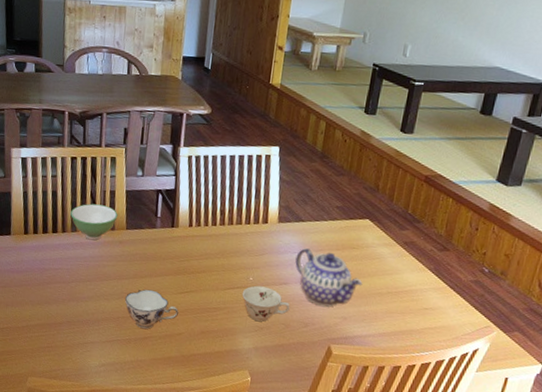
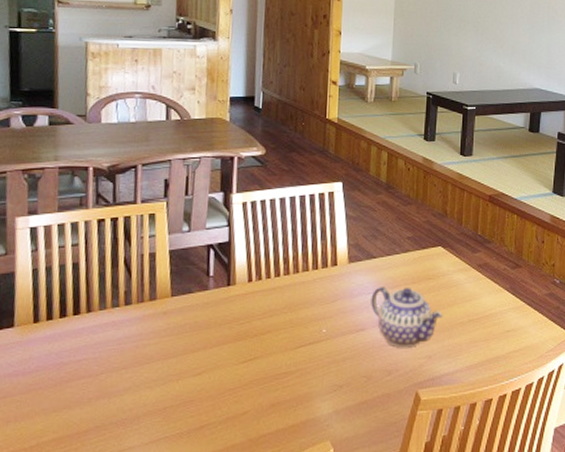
bowl: present [70,203,118,241] -> none [97,272,160,316]
teacup: present [125,289,179,329] -> none [173,365,243,415]
teacup: present [242,285,290,322] -> none [315,337,370,378]

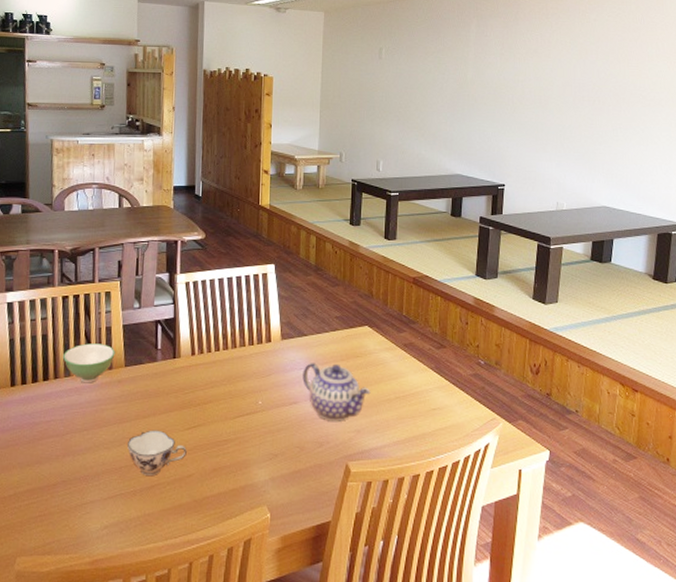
bowl: none [97,272,160,316] -> present [62,343,115,383]
teacup: none [173,365,243,415] -> present [127,430,188,475]

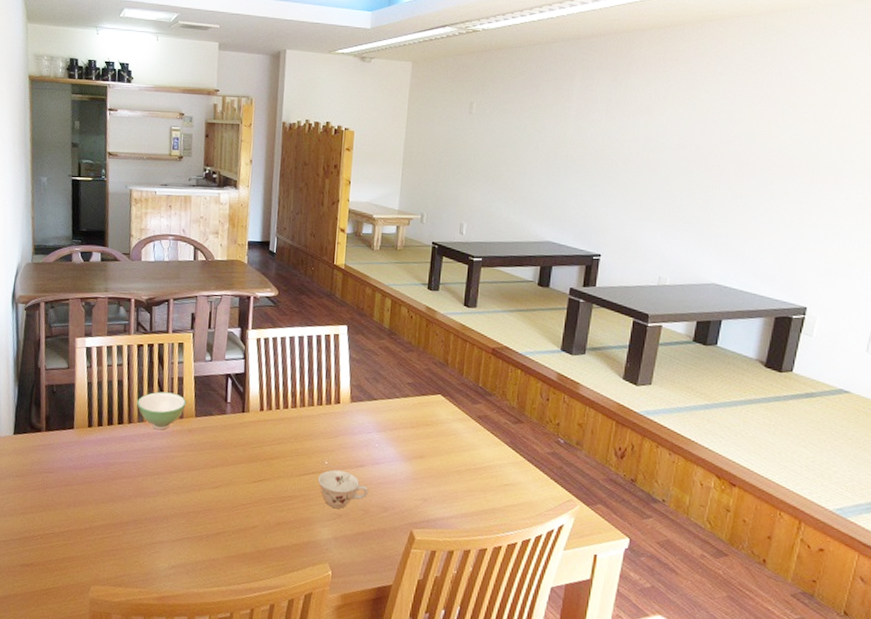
teacup: present [127,430,188,475] -> none [195,479,253,524]
teacup: none [252,409,303,448] -> present [317,469,368,508]
teapot: present [302,363,371,421] -> none [370,427,440,488]

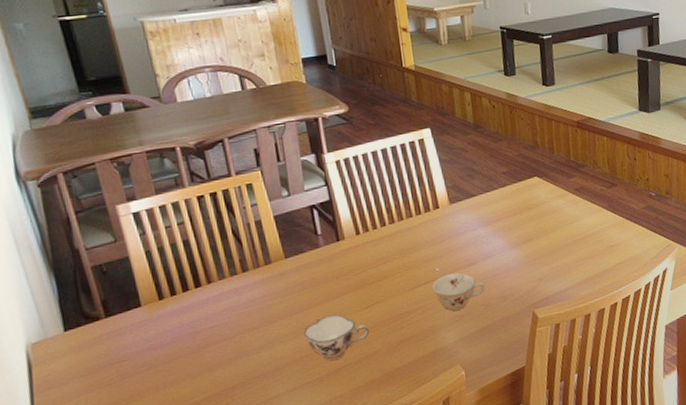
bowl: present [136,391,187,430] -> none [211,239,272,283]
teacup: none [195,479,253,524] -> present [304,314,370,361]

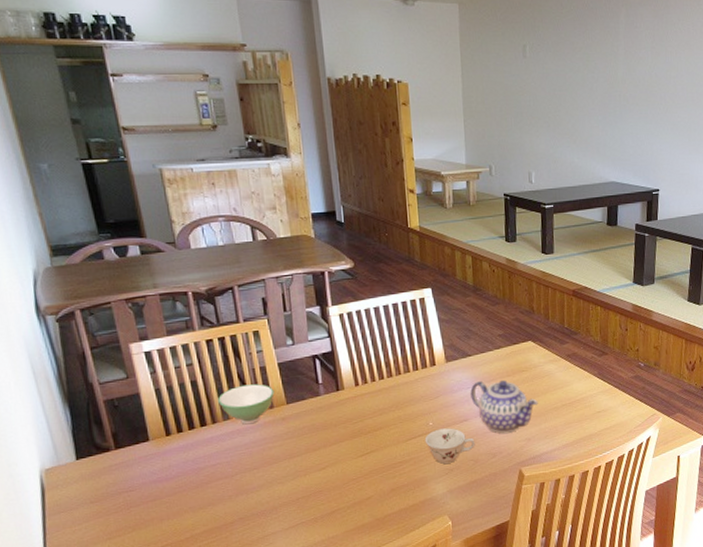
bowl: none [211,239,272,283] -> present [217,384,274,425]
teacup: present [304,314,370,361] -> none [301,460,364,503]
teapot: none [477,218,548,275] -> present [470,379,538,434]

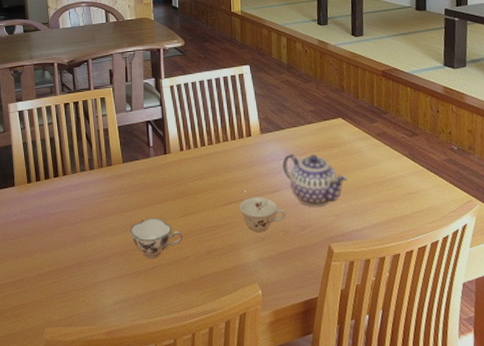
bowl: present [217,384,274,425] -> none [68,143,113,179]
teacup: none [301,460,364,503] -> present [130,218,184,258]

